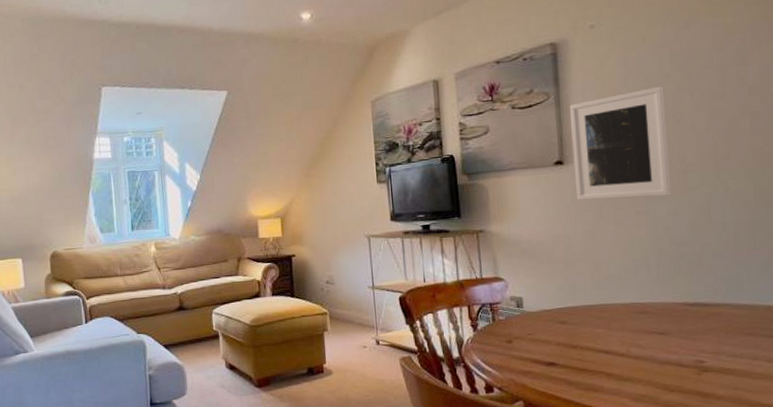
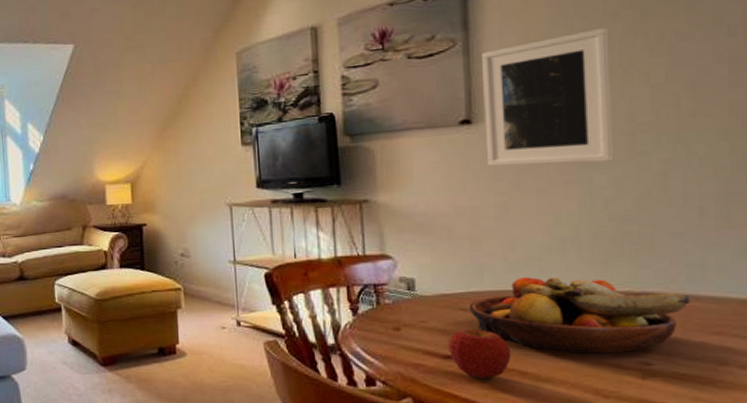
apple: none [551,338,599,382] -> present [448,329,511,379]
fruit bowl: none [565,292,731,356] -> present [468,276,691,354]

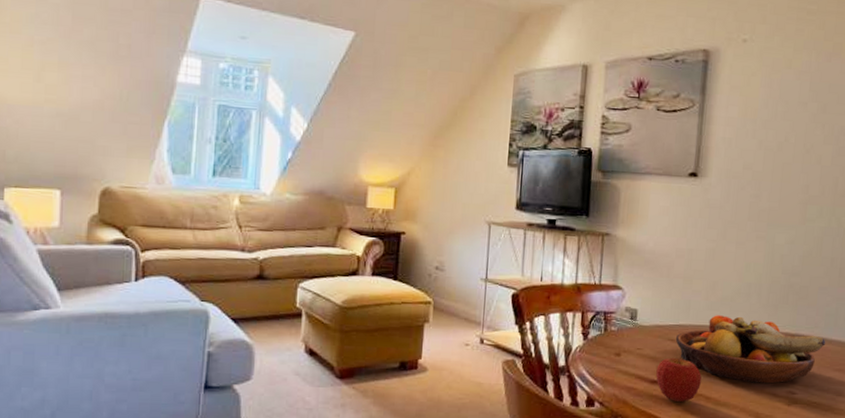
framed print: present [482,27,614,166] -> none [705,113,800,224]

